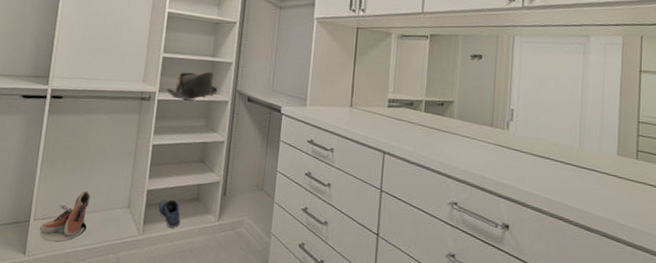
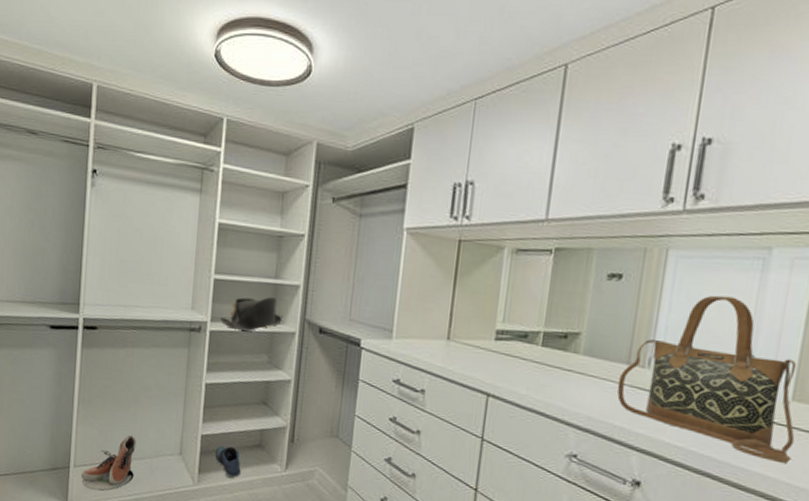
handbag: none [485,71,624,208] -> present [617,295,797,465]

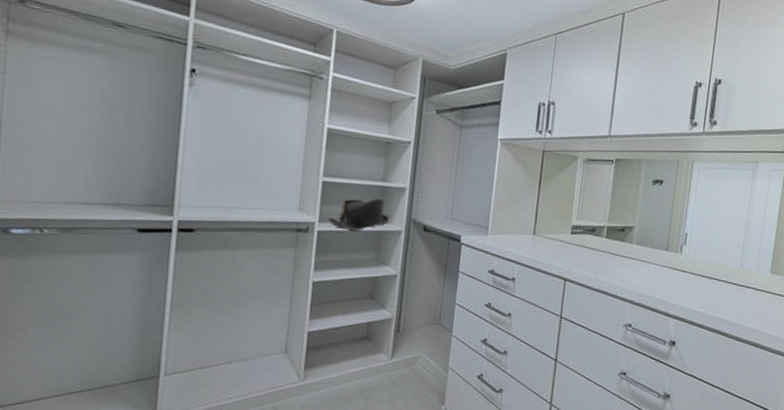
shoe: present [80,435,136,491] -> none [172,337,238,397]
shoe: present [214,446,241,479] -> none [321,340,348,372]
handbag: present [617,295,797,465] -> none [659,196,773,320]

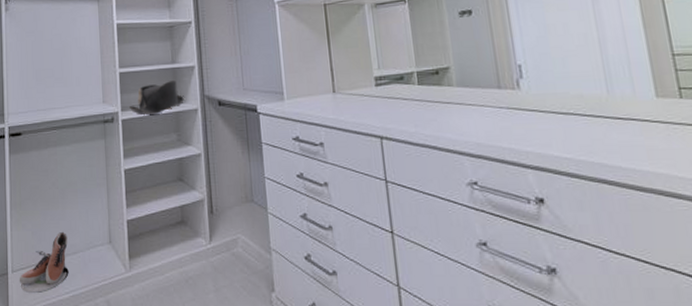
shoe: none [172,337,238,397] -> present [19,231,69,293]

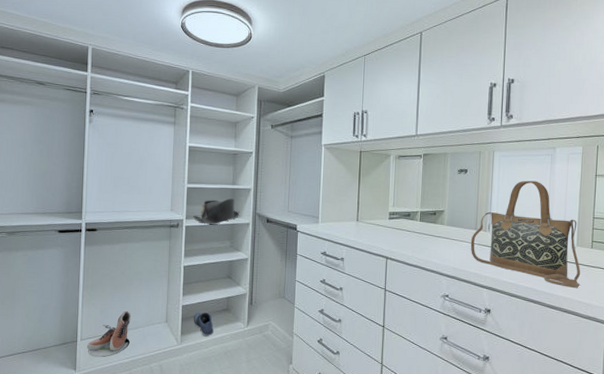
shoe: none [142,227,169,260] -> present [193,312,214,337]
handbag: none [494,13,676,159] -> present [470,180,581,289]

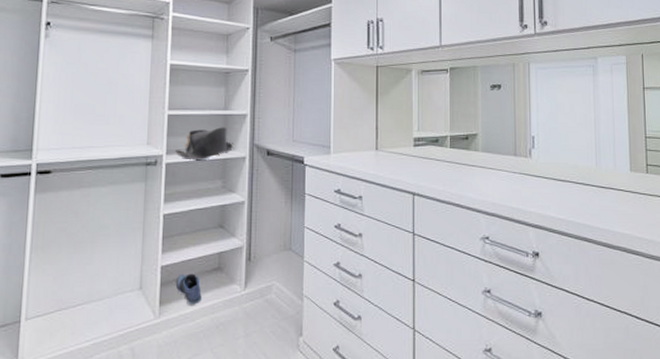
shoe: present [86,310,131,357] -> none [33,276,94,341]
handbag: present [470,180,581,289] -> none [510,96,638,222]

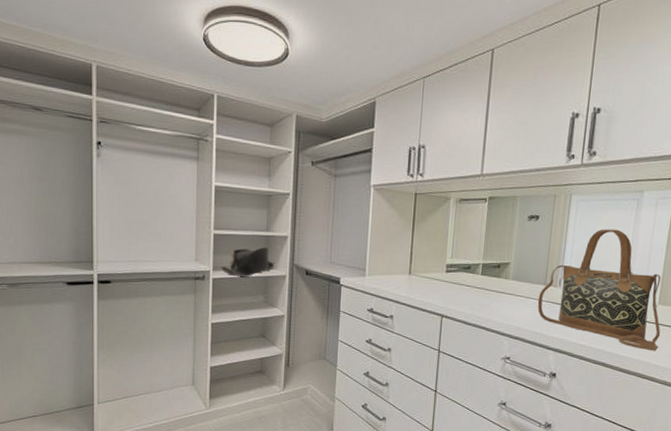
shoe: present [175,273,202,306] -> none [223,374,246,401]
handbag: none [510,96,638,222] -> present [537,229,661,352]

